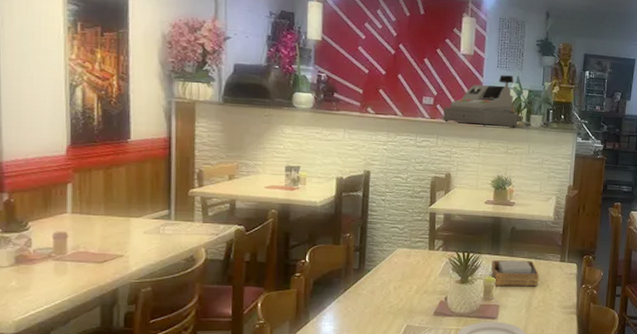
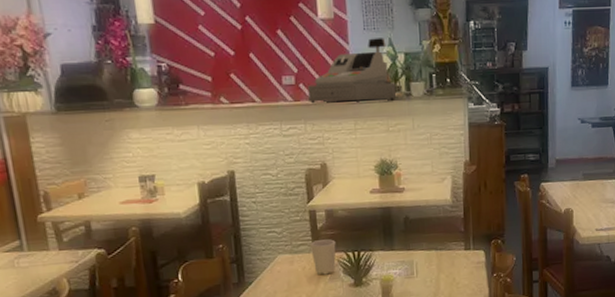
cup: none [427,238,449,270] -> present [310,238,336,275]
napkin holder: present [491,260,539,287] -> none [387,252,443,285]

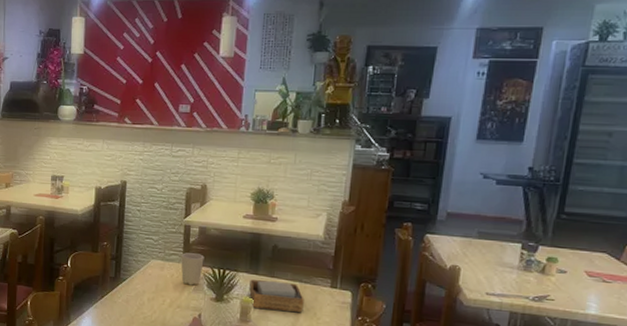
cash register: present [307,38,397,104] -> none [200,77,284,135]
napkin holder: none [387,252,443,285] -> present [249,279,304,313]

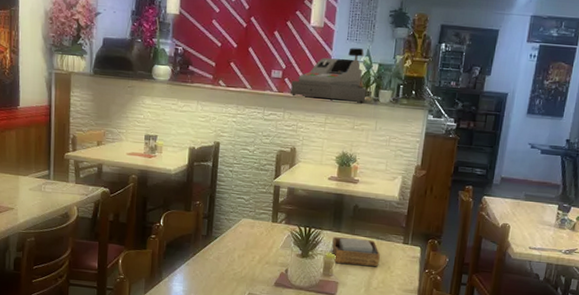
cup: present [181,252,204,286] -> none [270,211,292,243]
cash register: none [200,77,284,135] -> present [290,47,367,103]

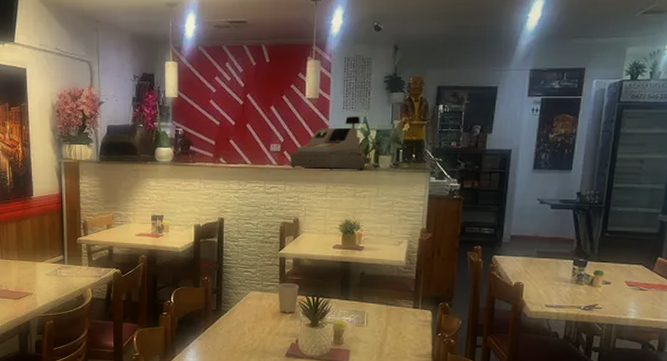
cup: none [270,211,292,243] -> present [278,282,299,313]
napkin holder: present [332,237,380,267] -> none [341,305,390,333]

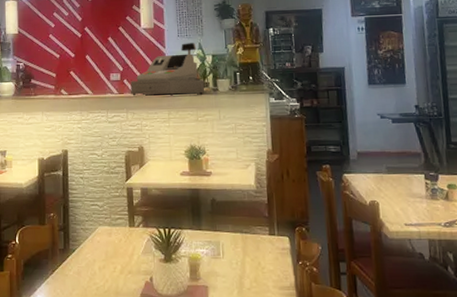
cup: present [278,282,299,313] -> none [127,214,149,248]

